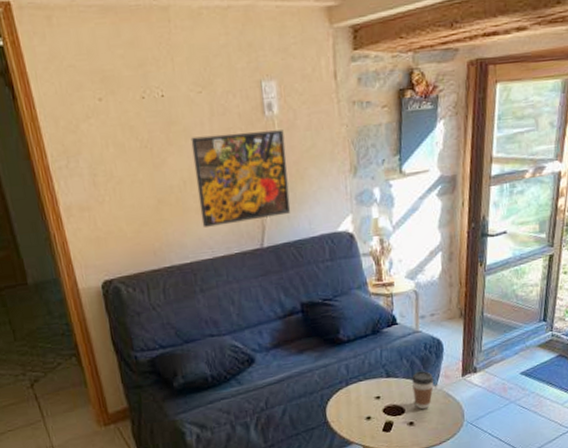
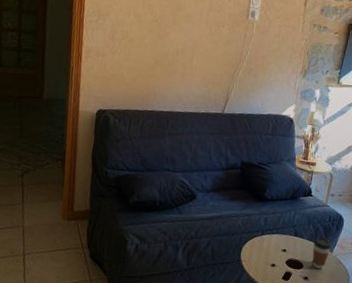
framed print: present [190,130,291,227] -> none [182,22,259,93]

